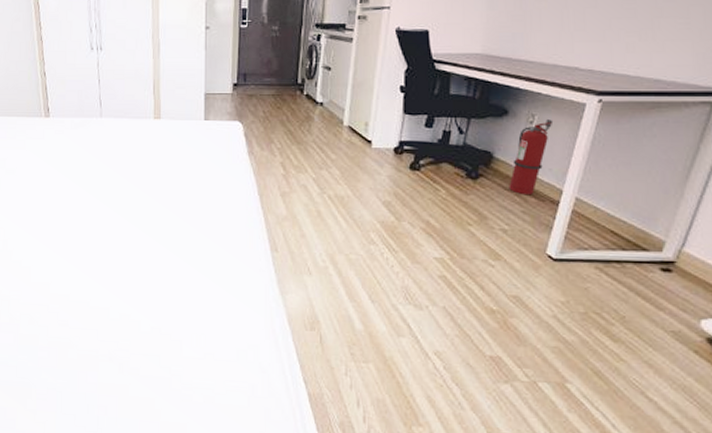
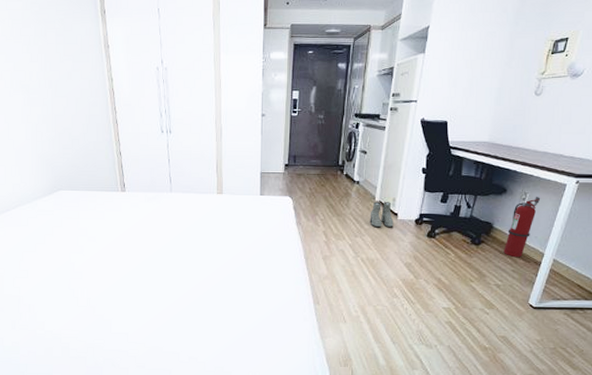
boots: none [337,127,367,158] -> present [369,202,394,228]

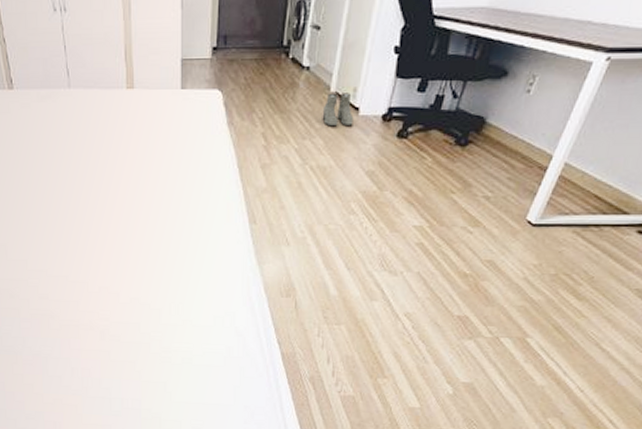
fire extinguisher: present [503,197,541,258] -> none [497,80,555,162]

